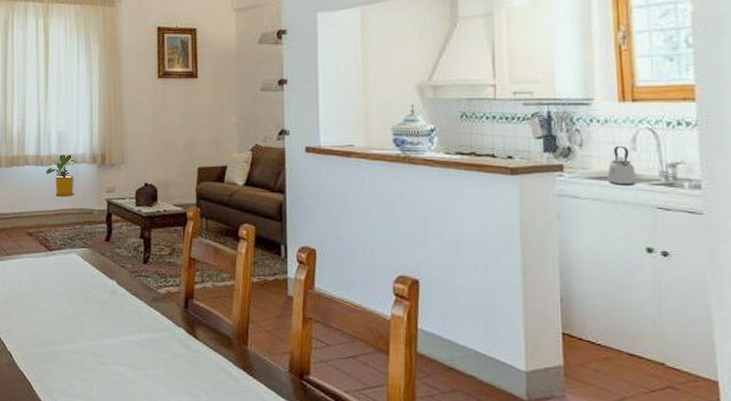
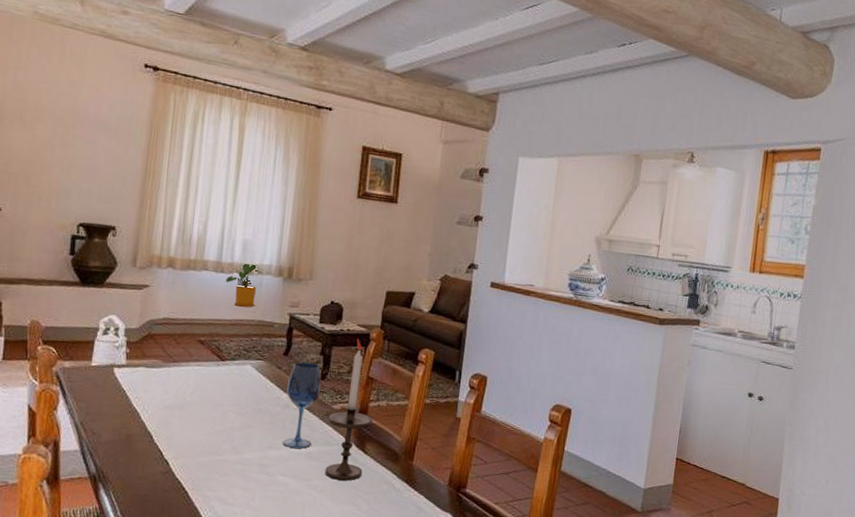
wineglass: none [113,246,145,336] -> present [283,362,322,449]
candlestick: none [154,219,199,369] -> present [325,338,372,481]
kettle: present [607,145,637,187] -> none [730,308,752,343]

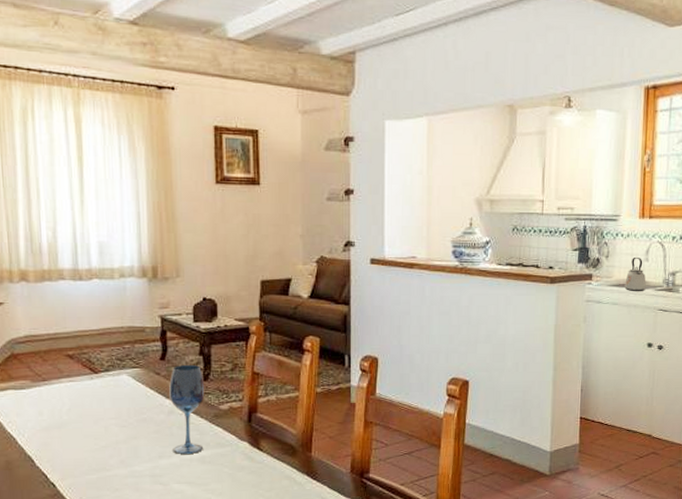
house plant: present [226,263,261,308] -> none [86,266,123,315]
candlestick: present [325,338,372,481] -> none [216,334,263,481]
kettle: none [730,308,752,343] -> present [624,256,646,292]

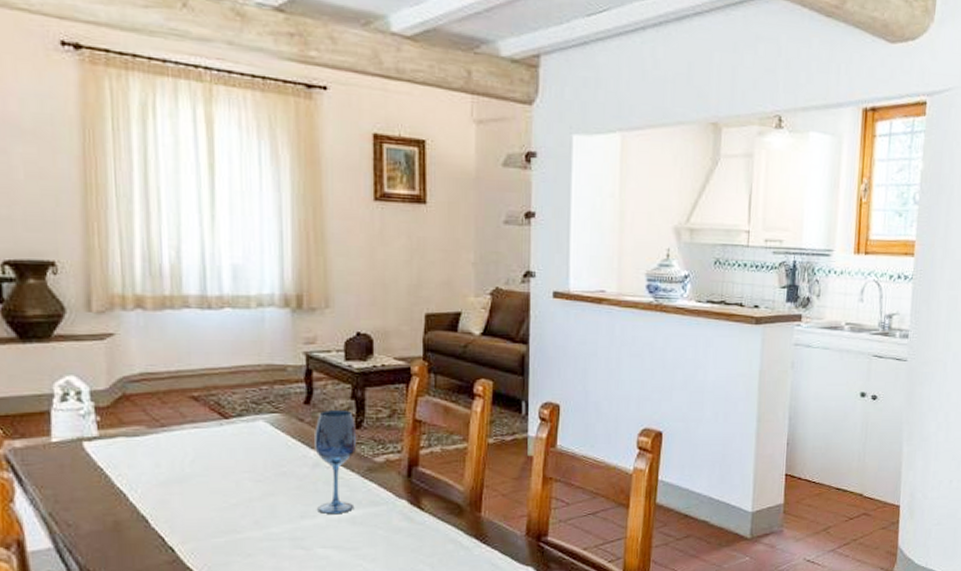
kettle: present [624,256,646,292] -> none [837,296,861,336]

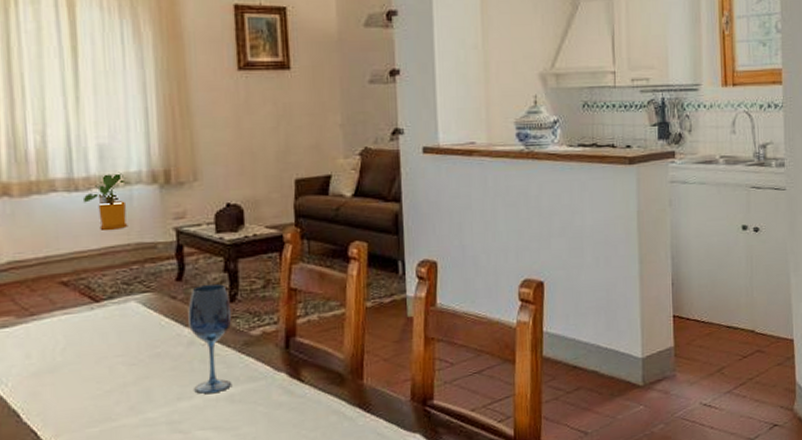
house plant: none [216,293,261,351] -> present [84,172,129,231]

